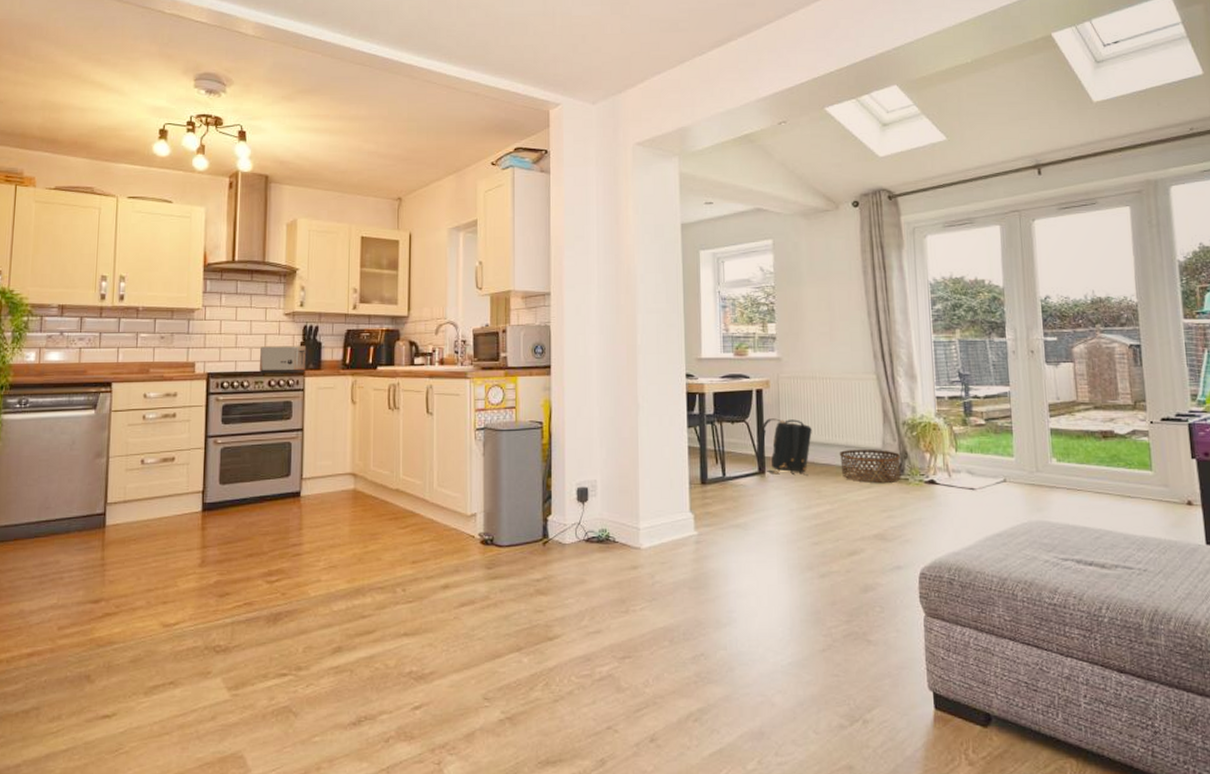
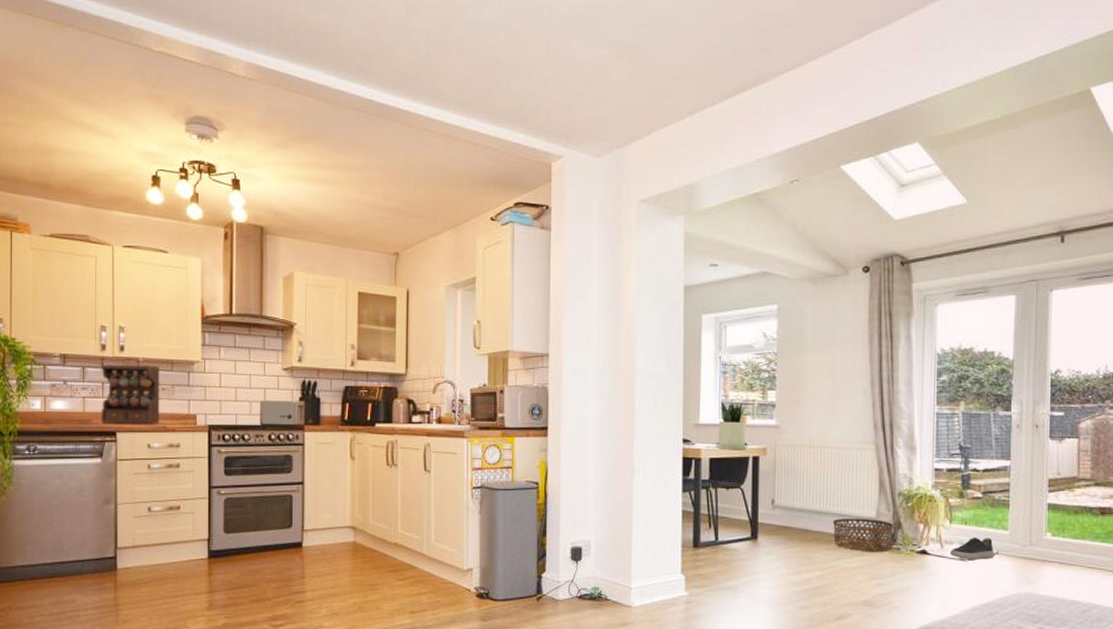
spice rack: none [96,314,160,374] -> present [101,365,160,424]
planter: none [719,335,751,384] -> present [716,402,748,451]
backpack: present [756,418,812,476] -> none [749,485,807,542]
shoe: none [957,464,1003,488] -> present [949,536,995,560]

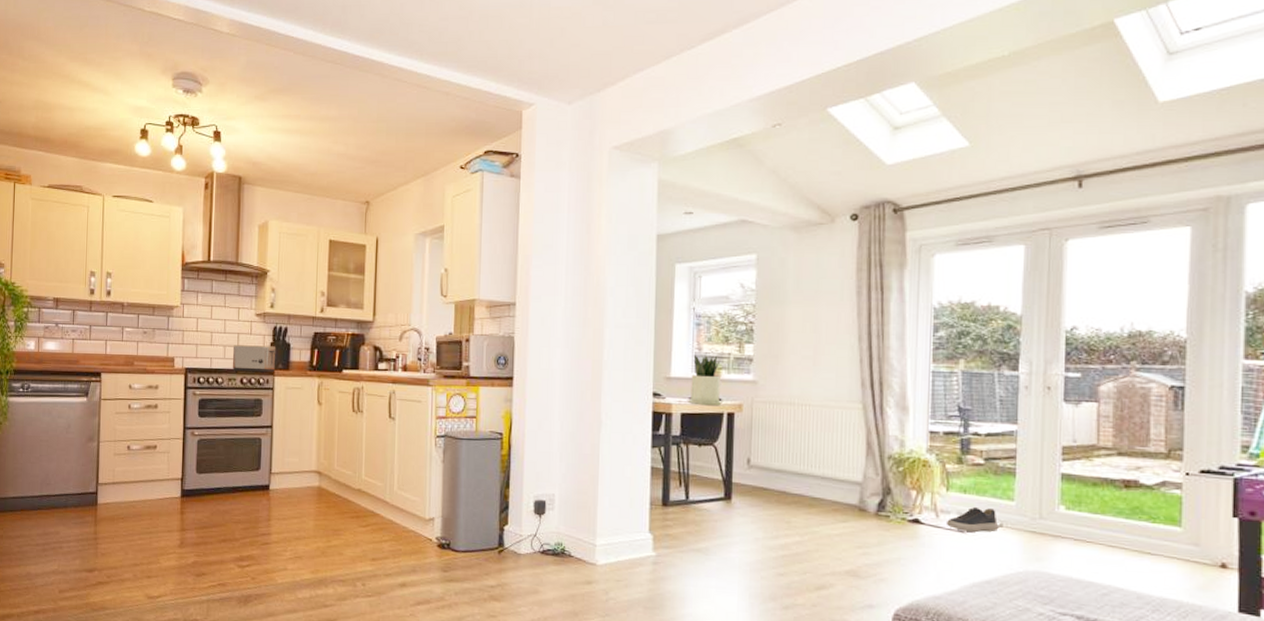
spice rack: present [101,365,160,424] -> none [87,309,143,366]
basket: present [832,518,893,553] -> none [813,481,882,519]

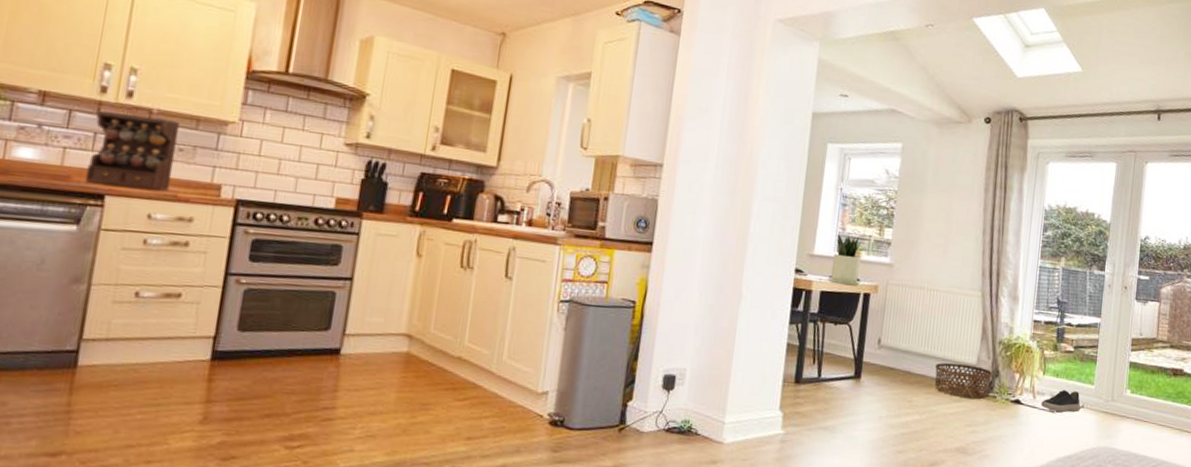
spice rack: none [87,309,143,366] -> present [84,111,181,191]
toaster: present [232,345,276,373] -> none [304,177,369,215]
basket: none [813,481,882,519] -> present [934,363,992,399]

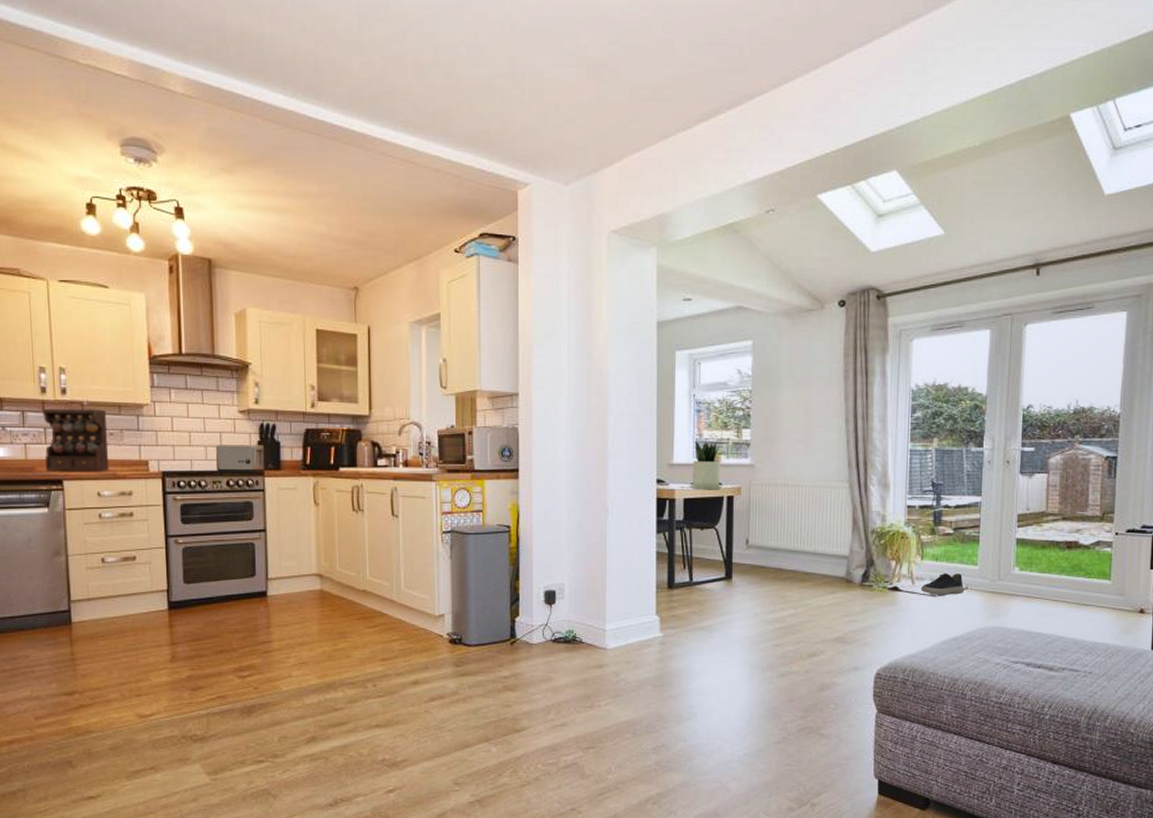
toaster: none [304,177,369,215] -> present [215,445,265,474]
basket: present [934,363,992,399] -> none [806,556,866,590]

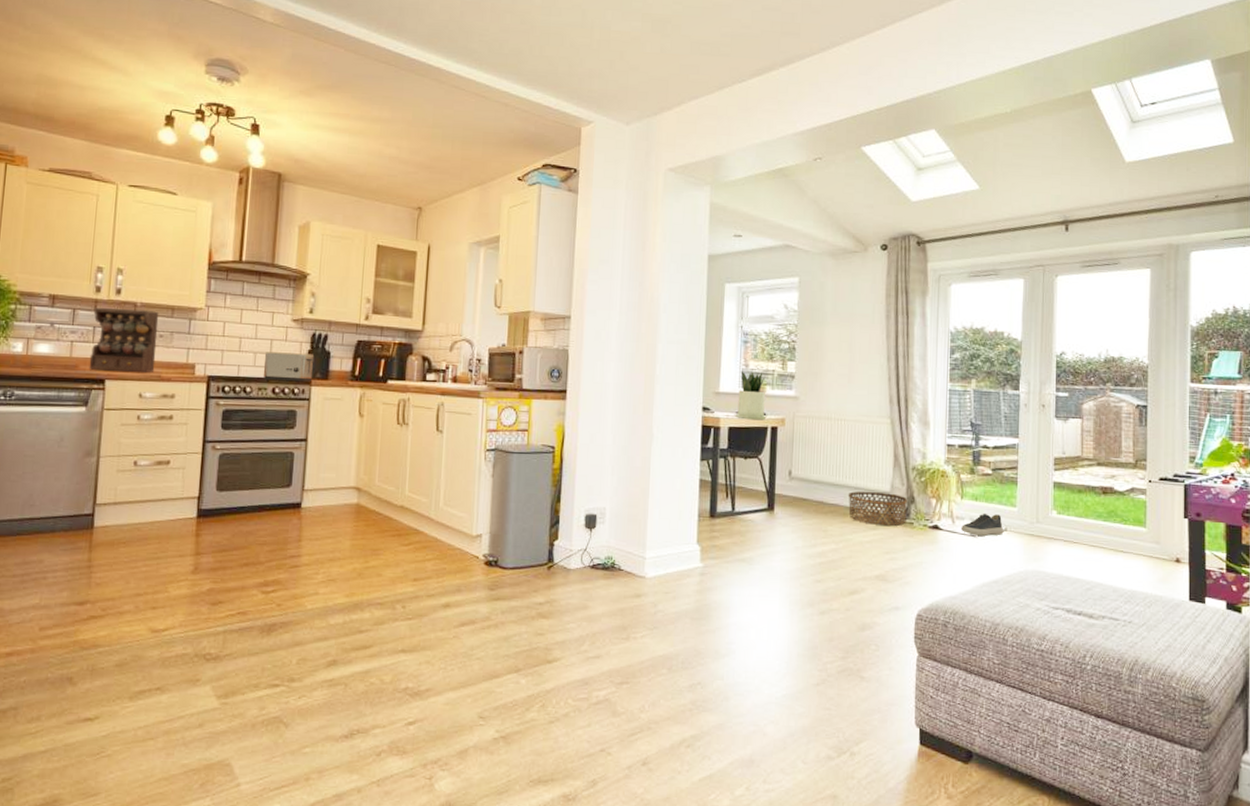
basket: none [806,556,866,590] -> present [848,491,907,527]

